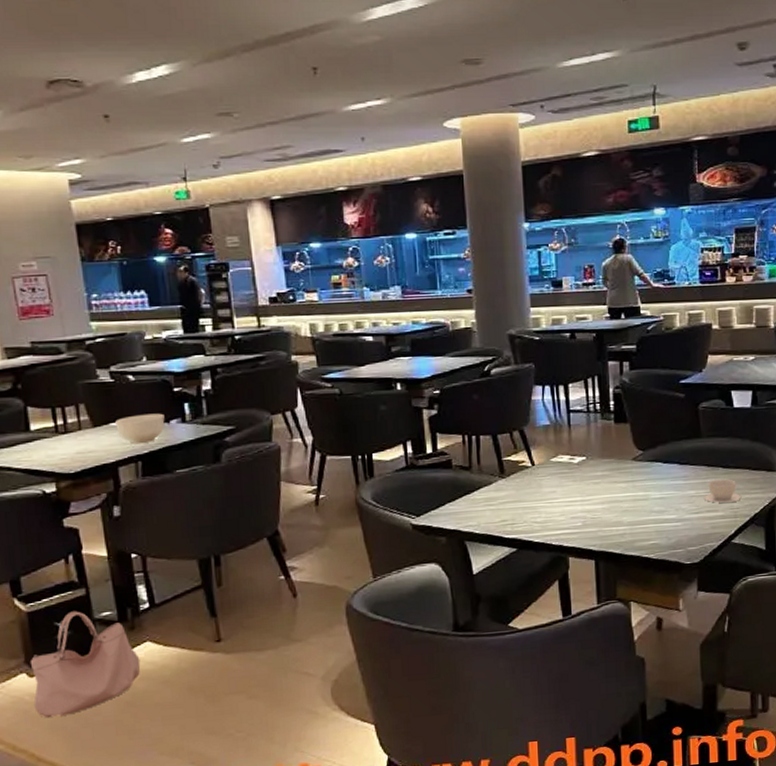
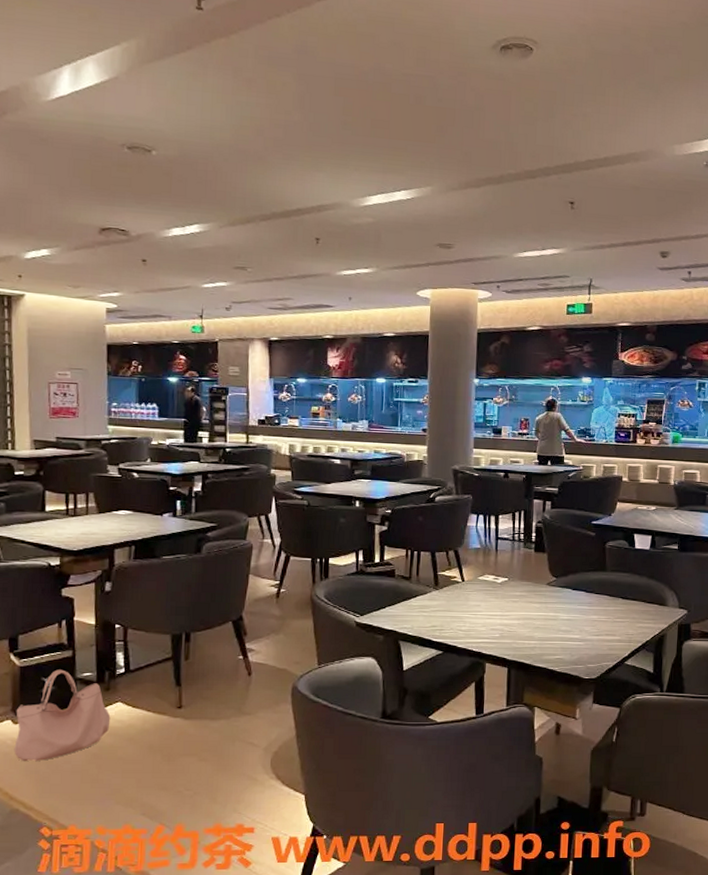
bowl: present [115,413,165,445] -> none [117,506,159,532]
teacup: present [704,479,742,503] -> none [605,608,636,629]

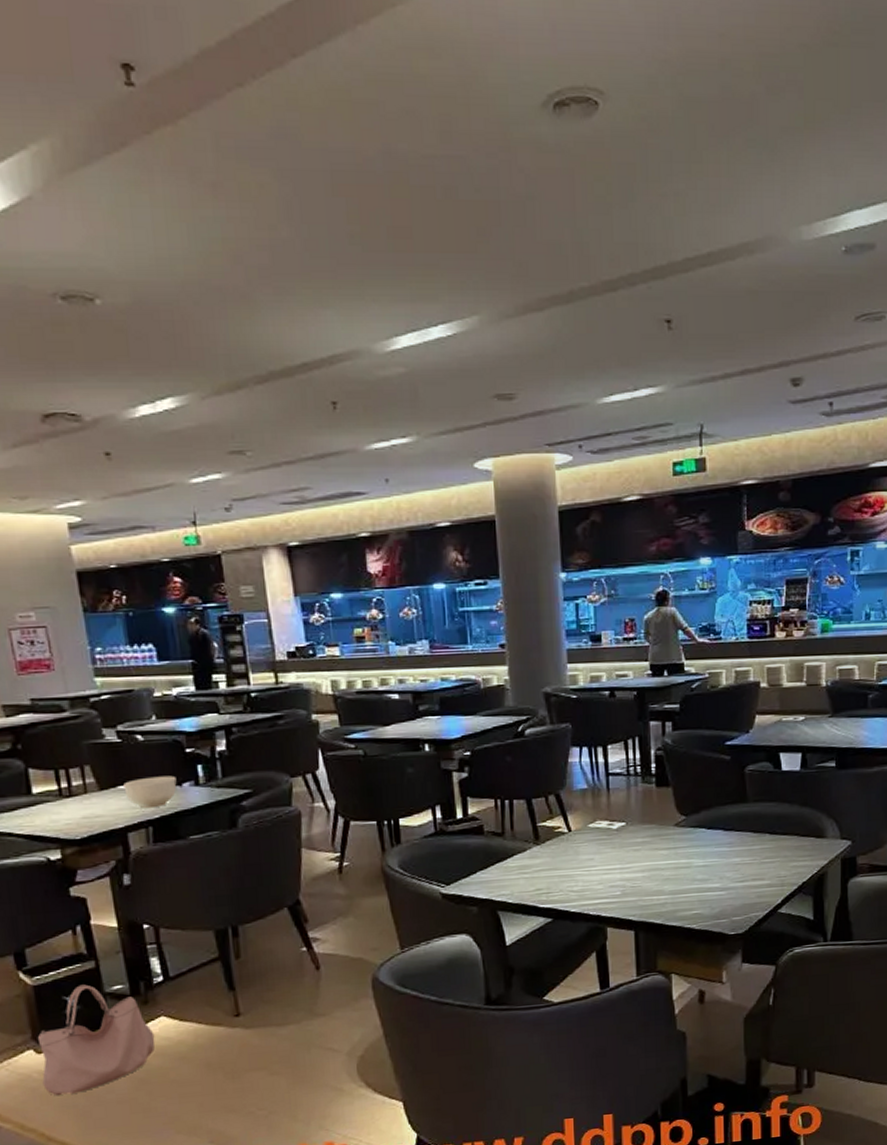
bowl: none [117,506,159,532] -> present [123,775,177,809]

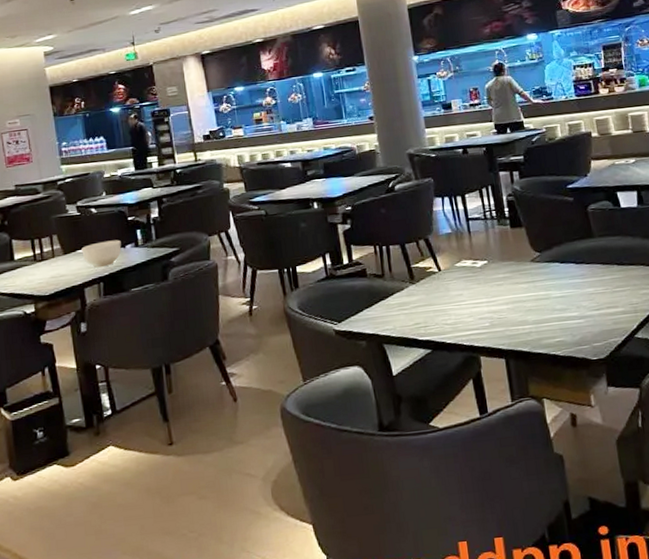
handbag: present [37,984,155,1096] -> none [13,418,105,519]

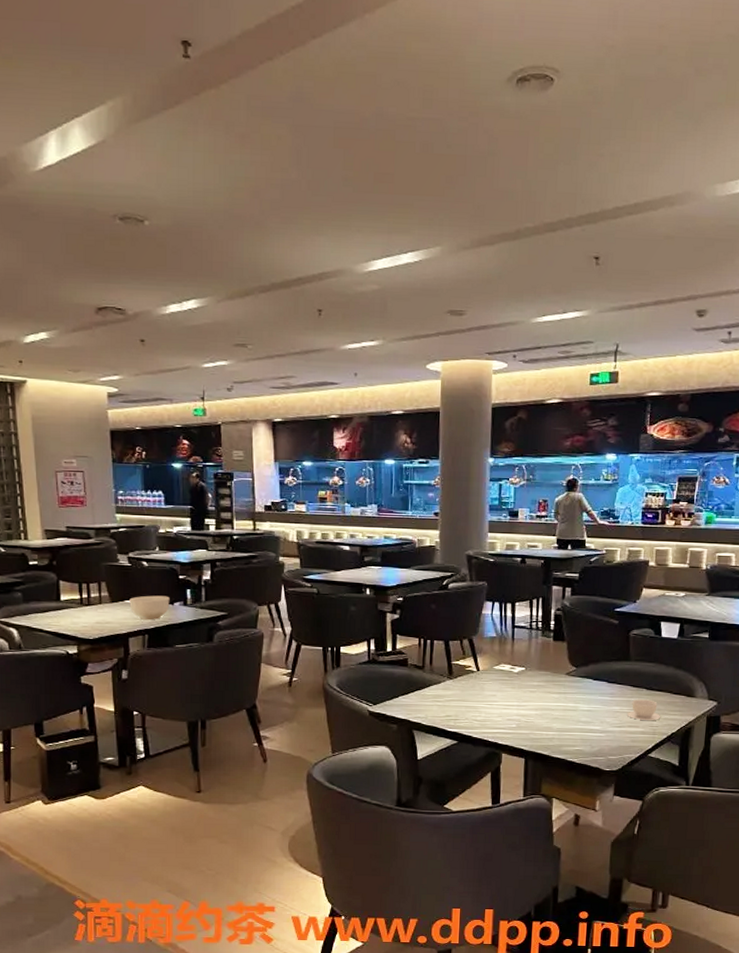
teacup: none [603,275,639,299] -> present [627,699,661,720]

